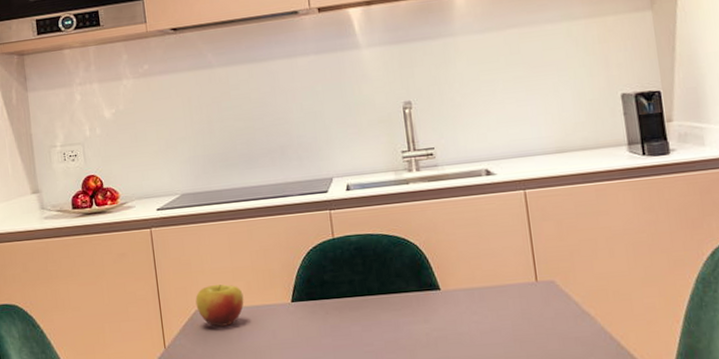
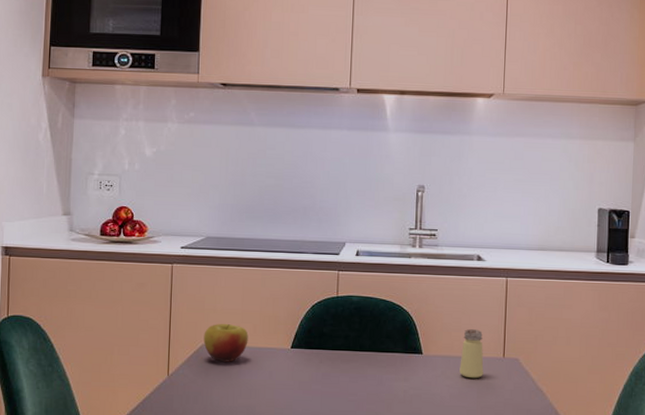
saltshaker: none [484,254,516,311] -> present [459,329,484,379]

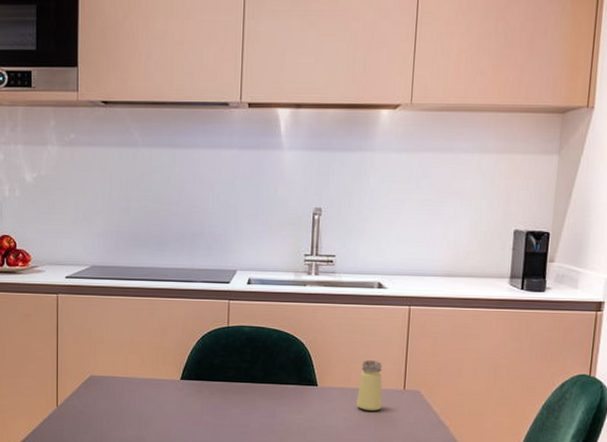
apple: present [203,324,249,362] -> none [91,355,137,393]

